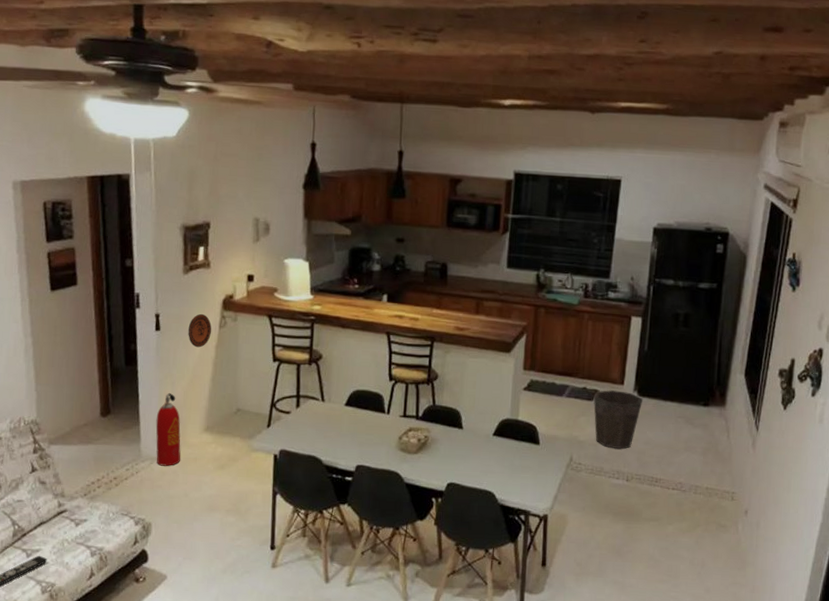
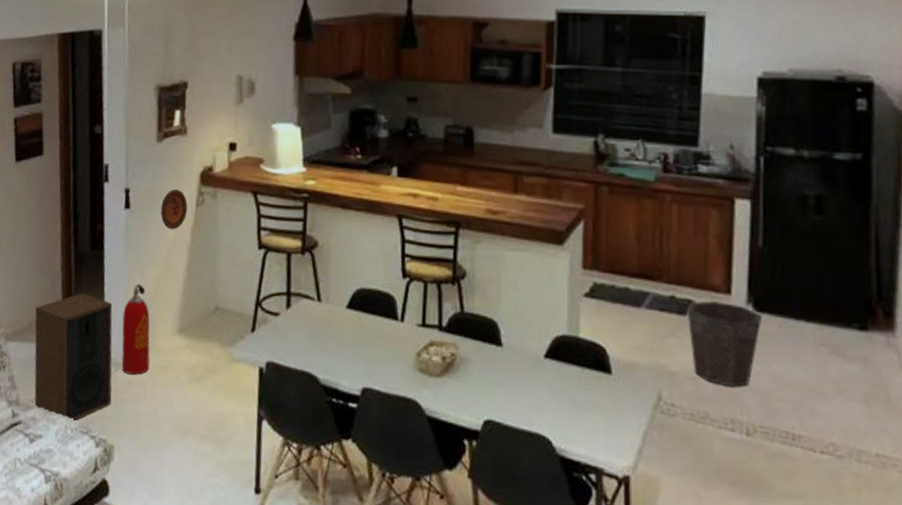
speaker: none [76,402,148,507] -> present [34,293,113,422]

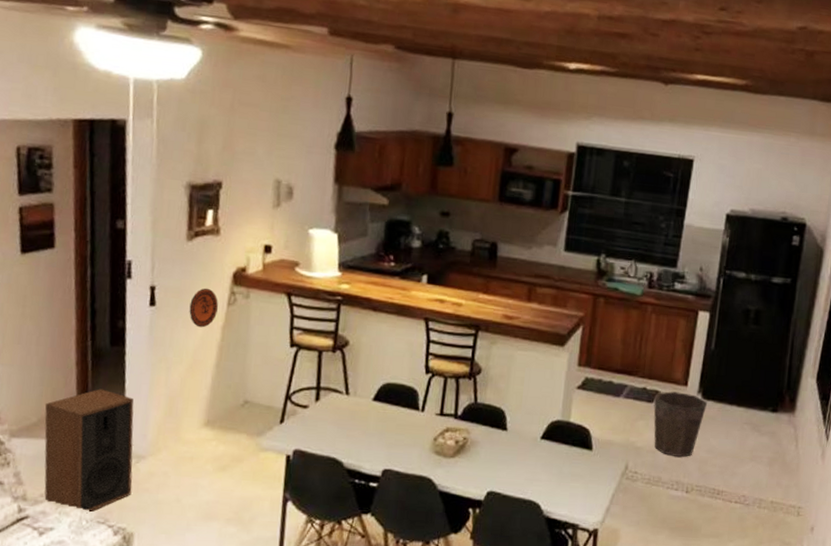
fire extinguisher: present [121,284,150,375] -> none [143,380,175,466]

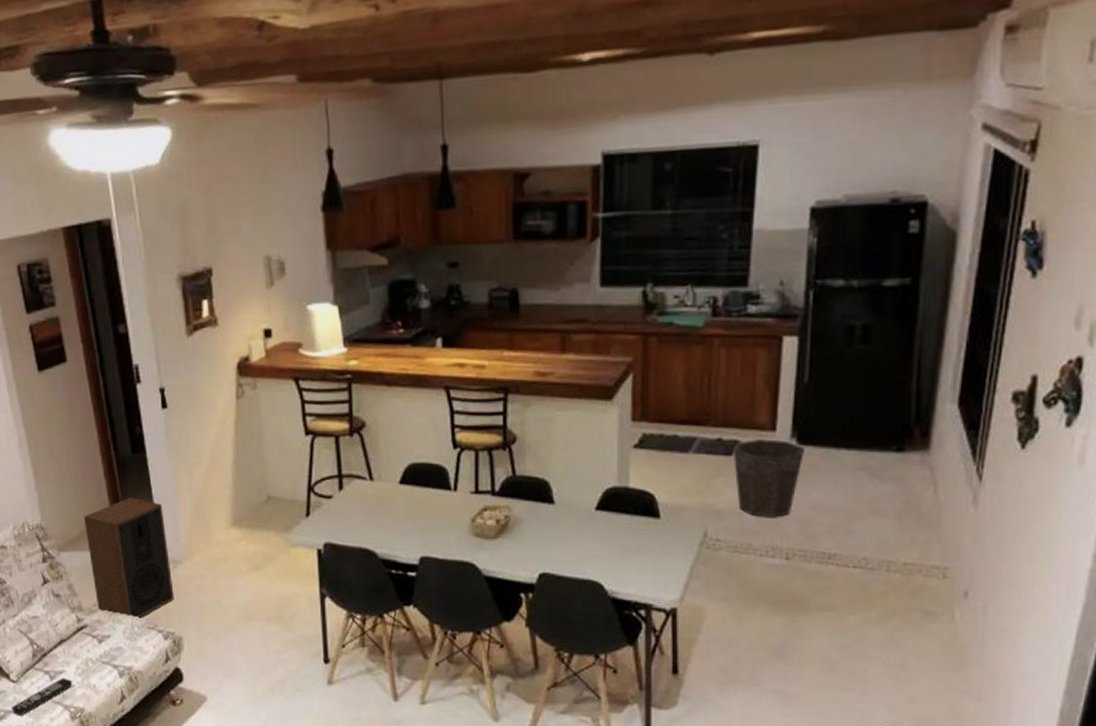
decorative plate: present [189,288,218,328] -> none [200,383,227,425]

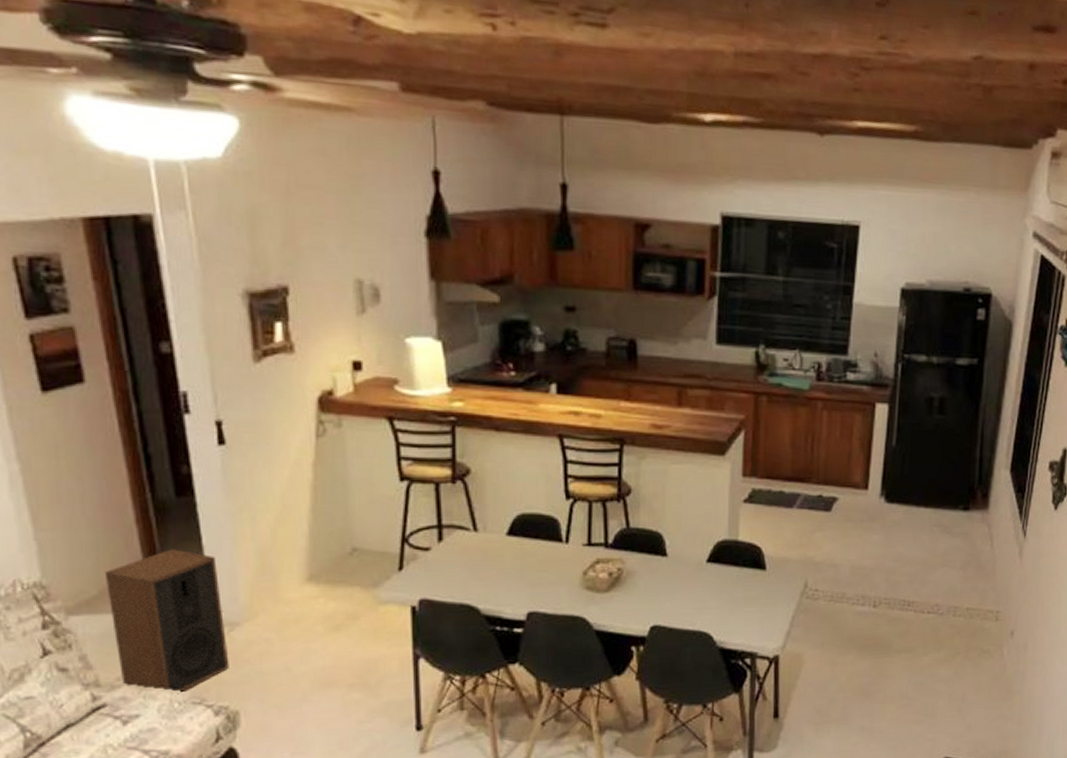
waste bin: present [732,439,806,518] -> none [831,497,892,570]

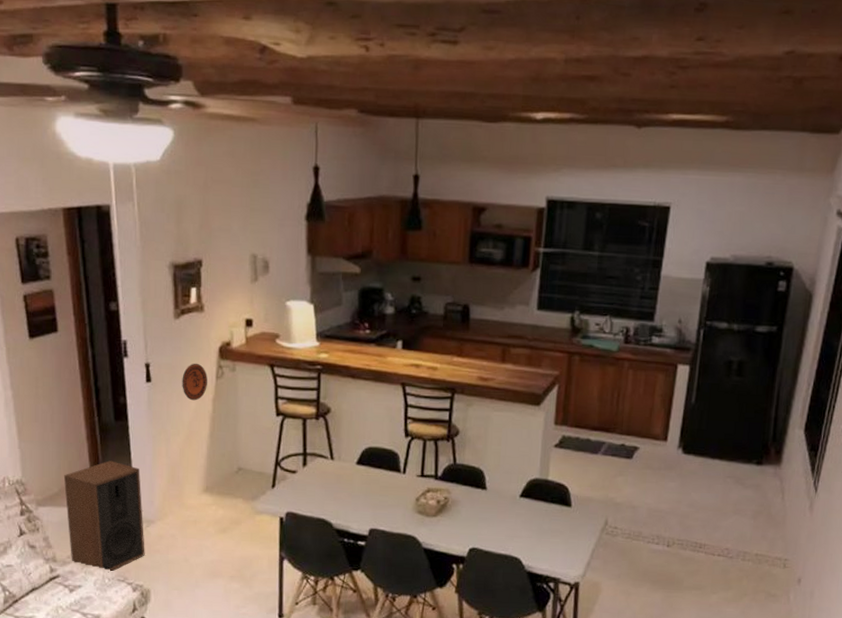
decorative plate: none [268,418,304,467] -> present [182,363,207,401]

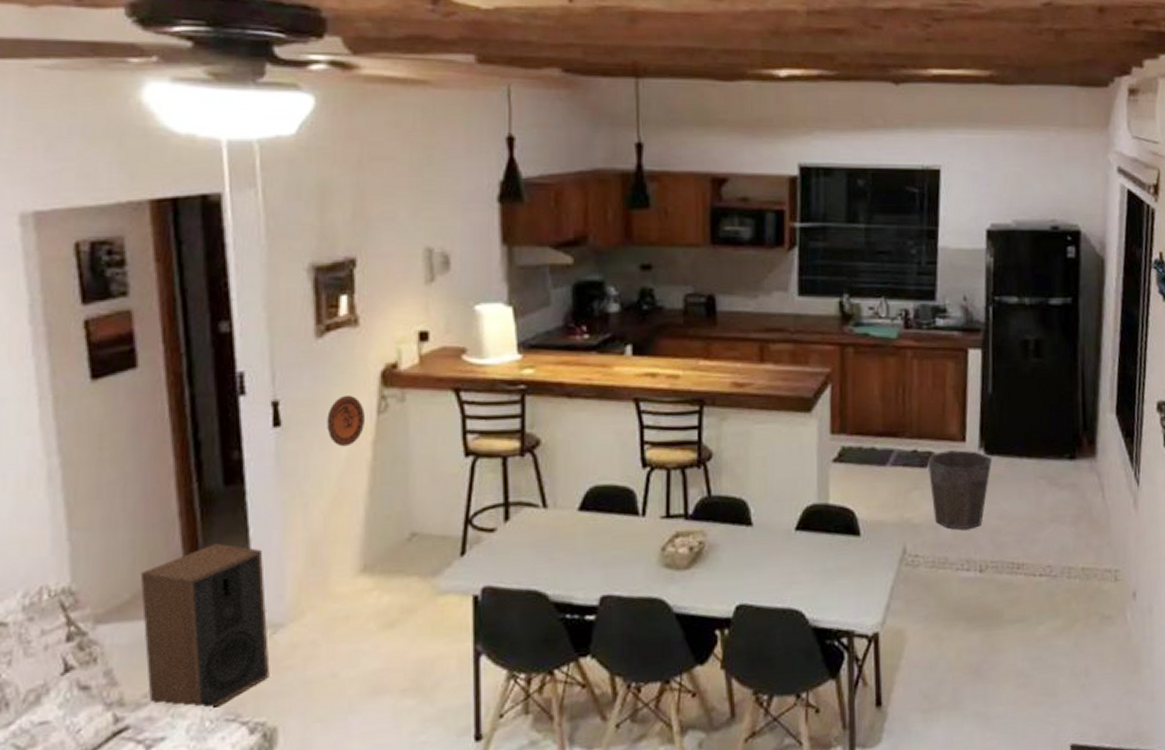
waste bin: none [632,447,689,512] -> present [927,450,993,530]

